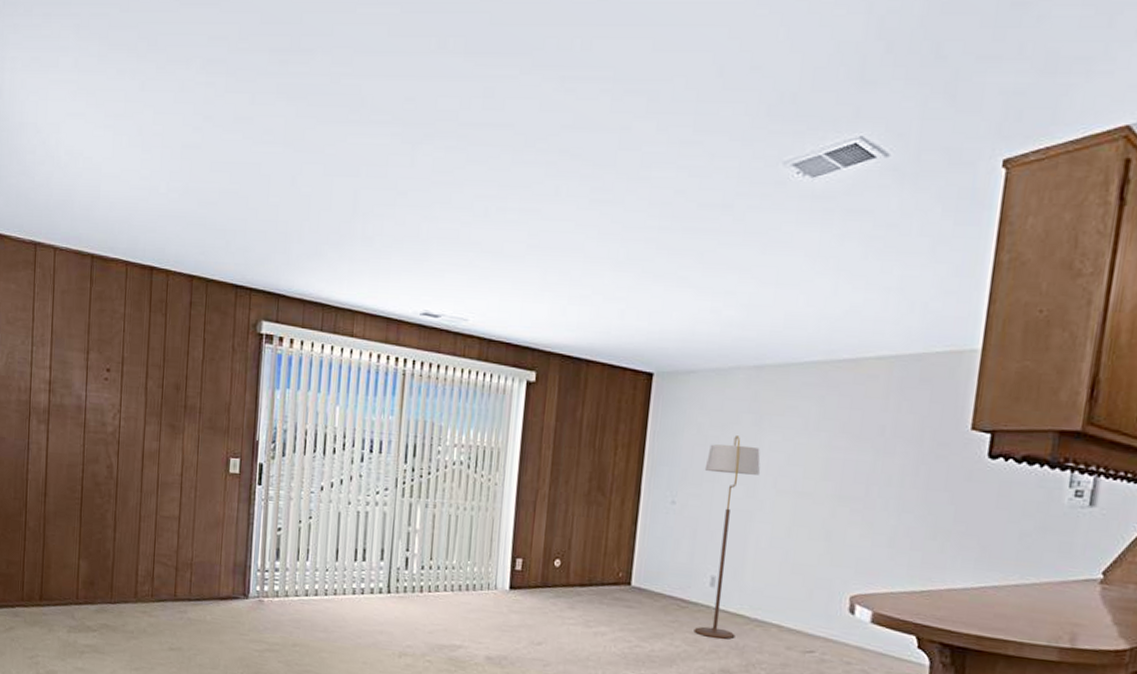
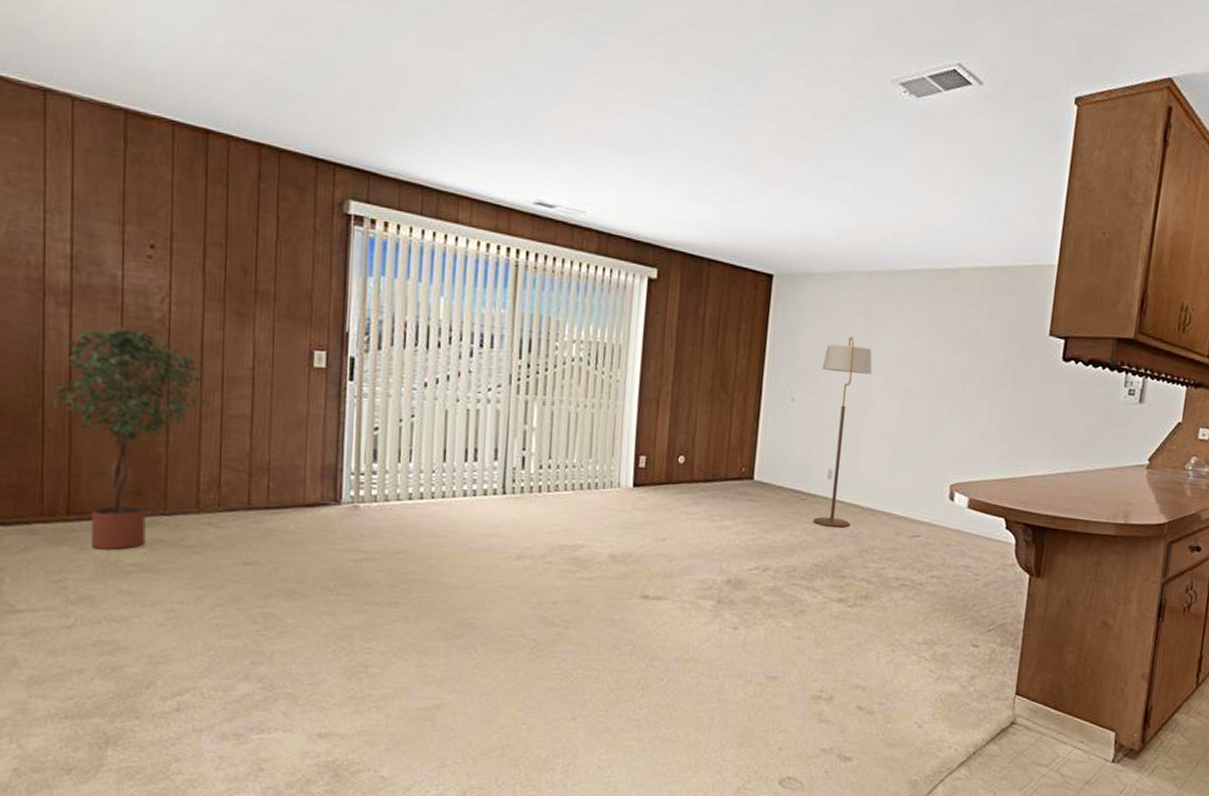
potted tree: none [32,440,149,633] -> present [51,326,212,550]

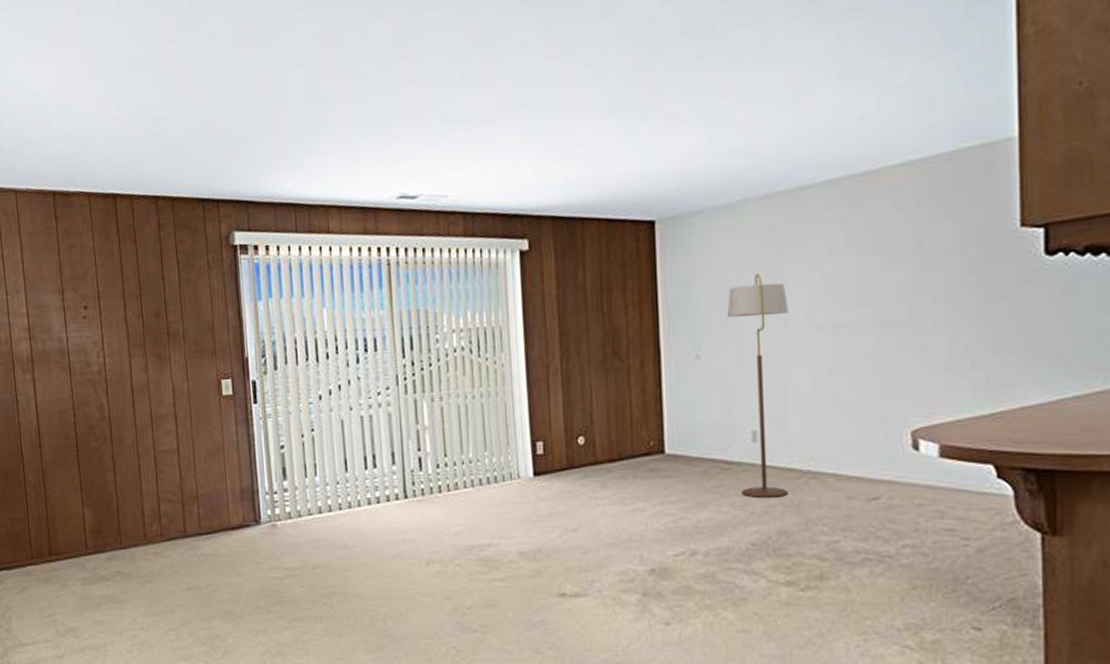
potted tree: present [51,326,212,550] -> none [28,383,146,585]

